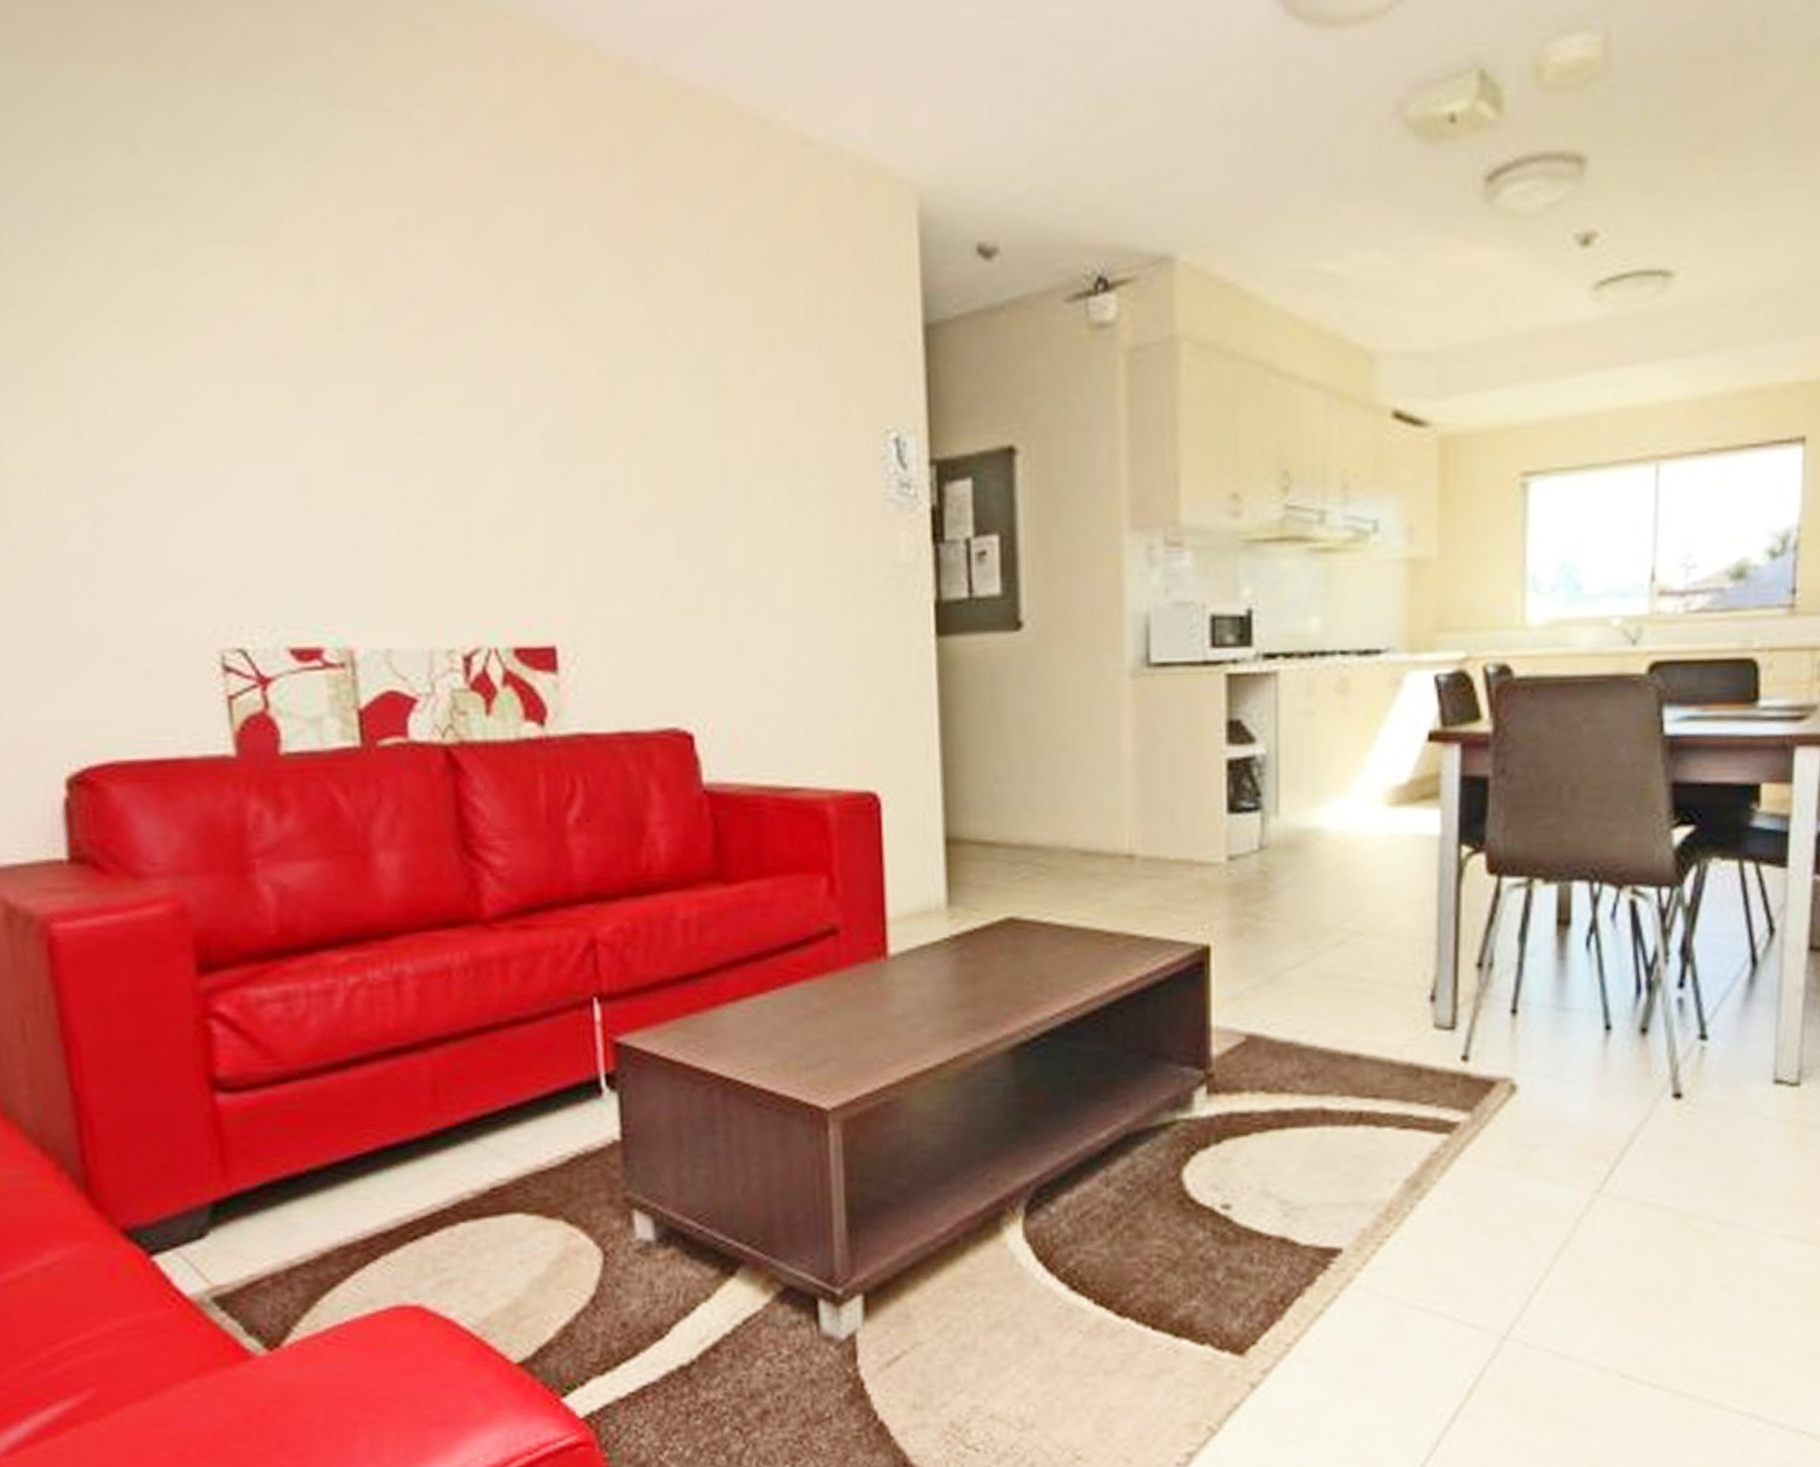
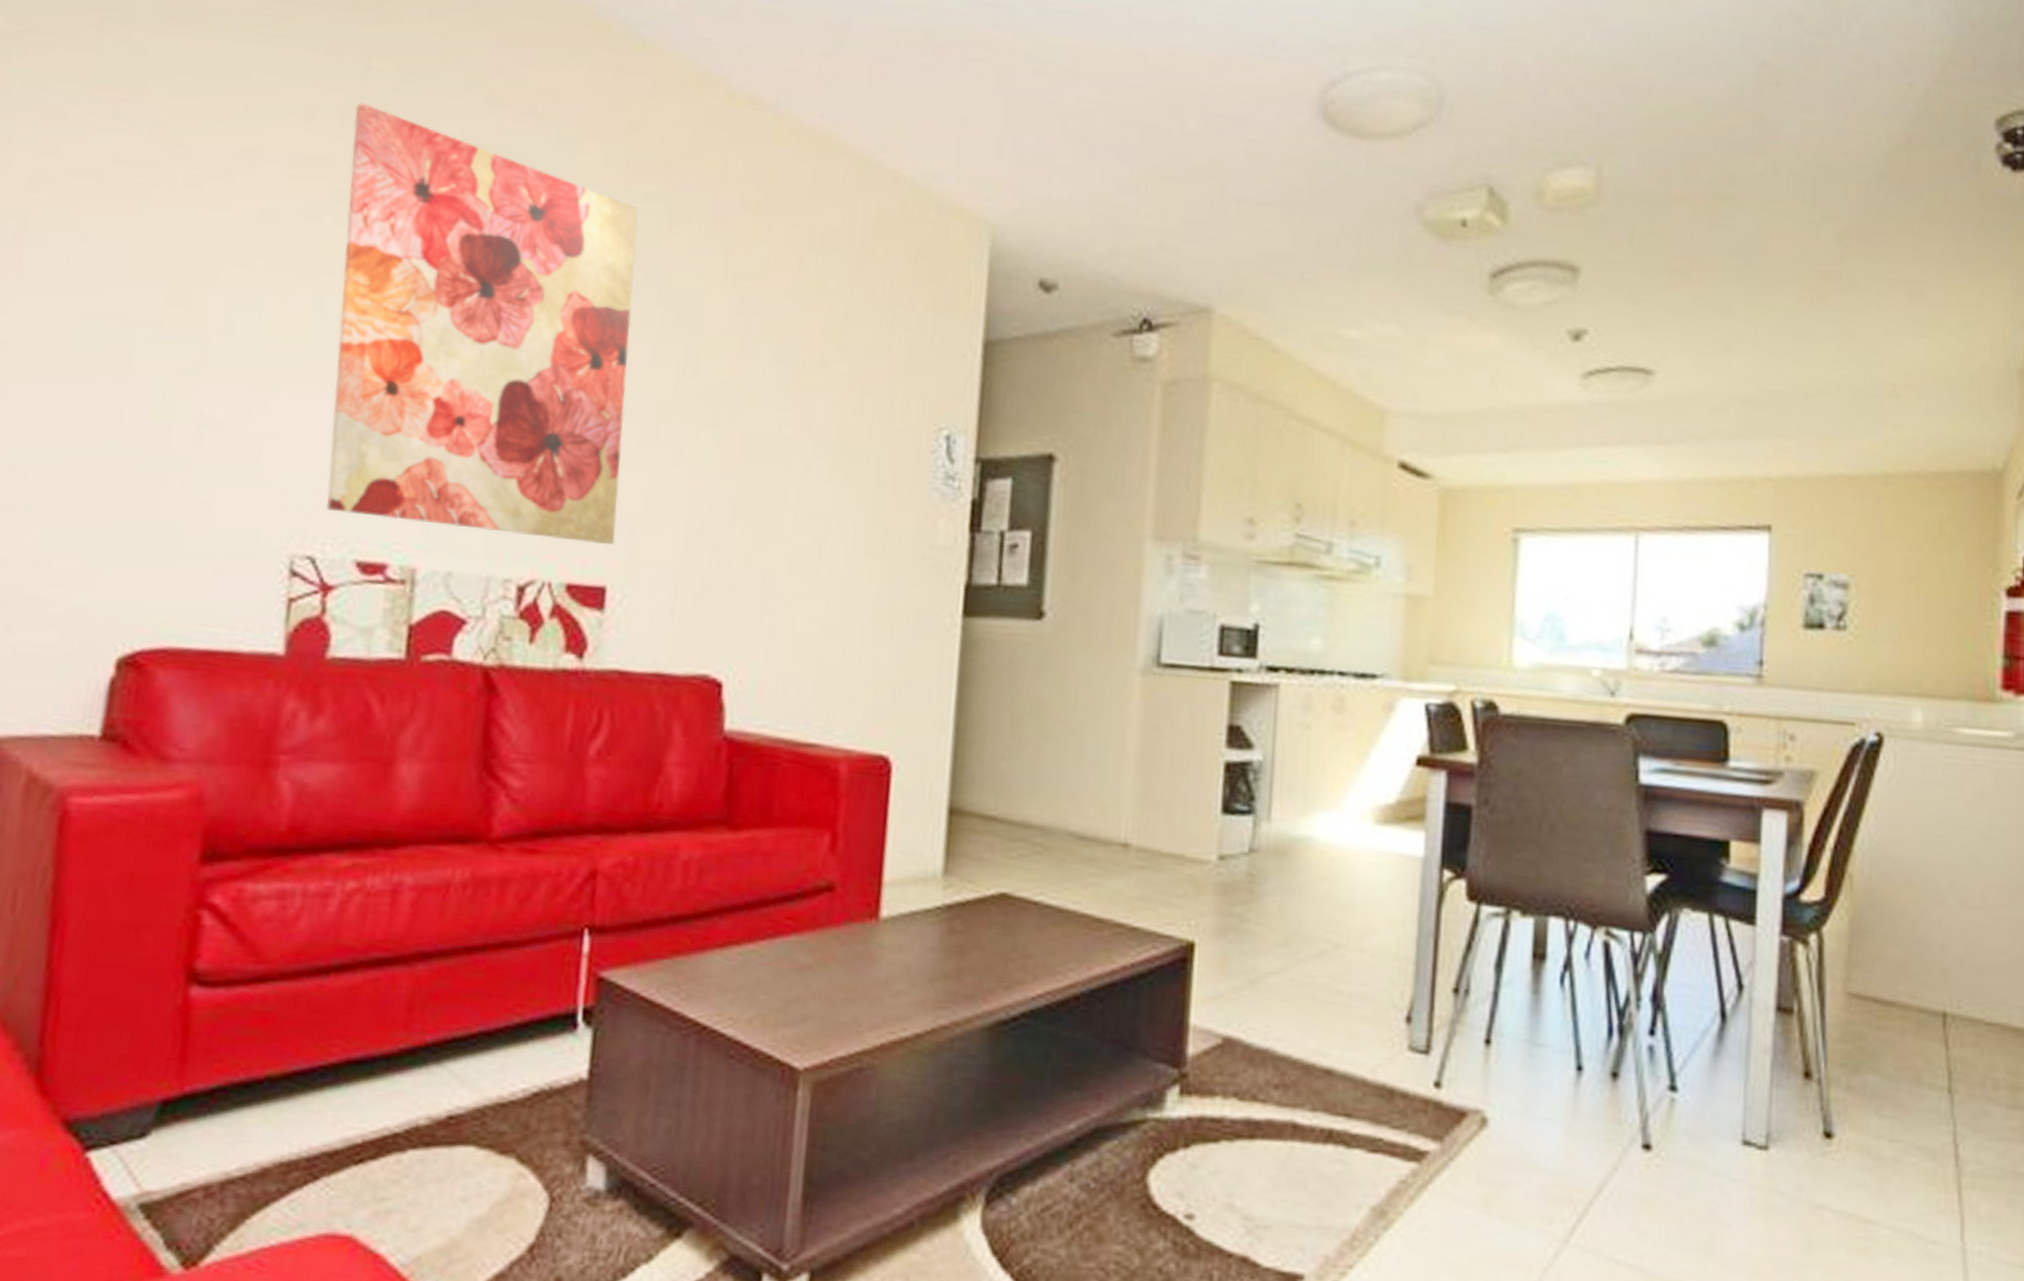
wall art: none [182,122,557,602] -> present [326,103,638,545]

